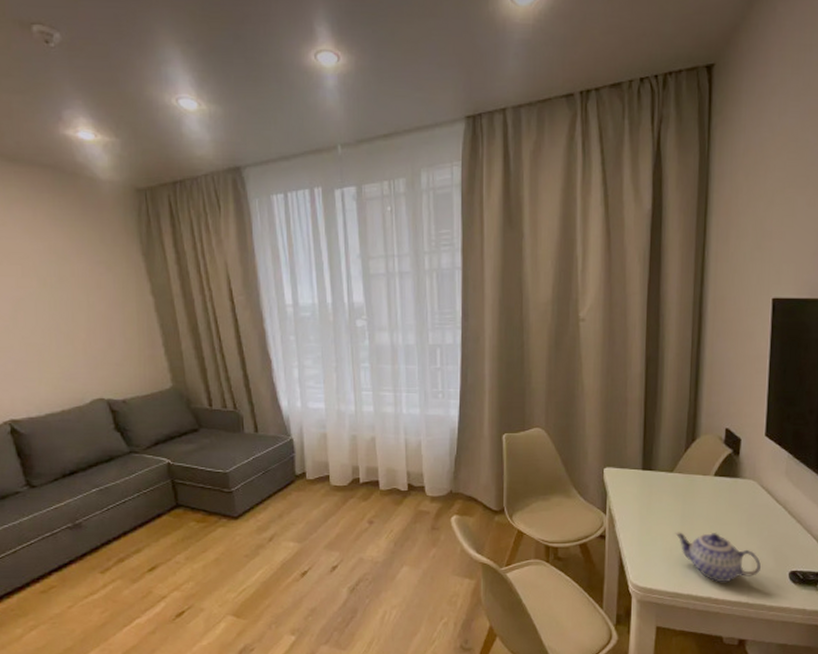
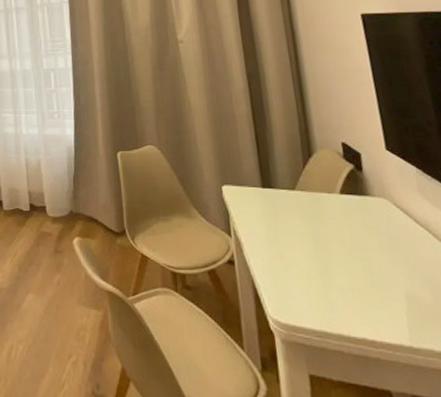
teapot: present [675,532,761,583] -> none [309,258,418,321]

